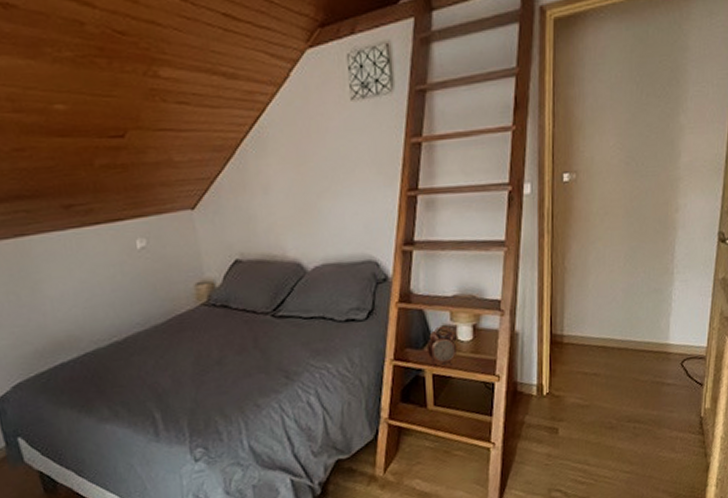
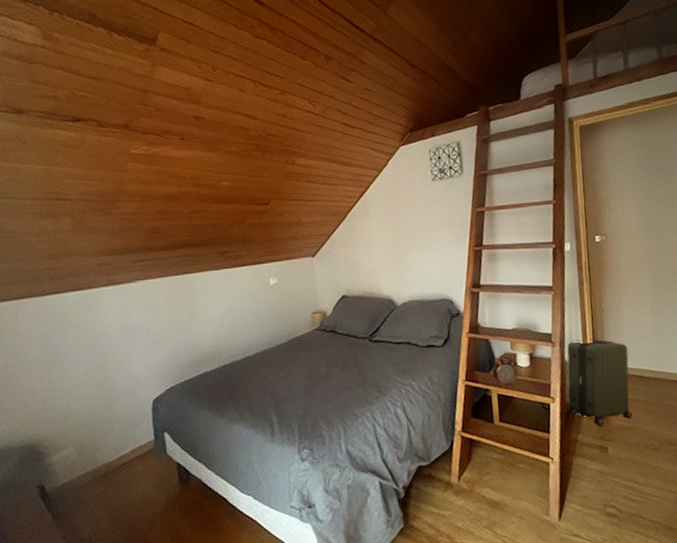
suitcase: none [515,303,591,406] -> present [567,338,632,426]

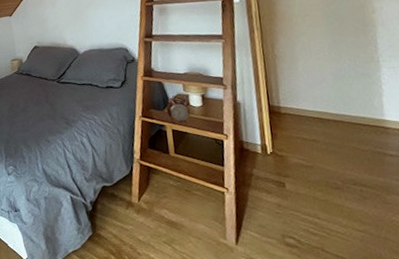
suitcase: present [567,338,632,426] -> none [239,81,311,163]

